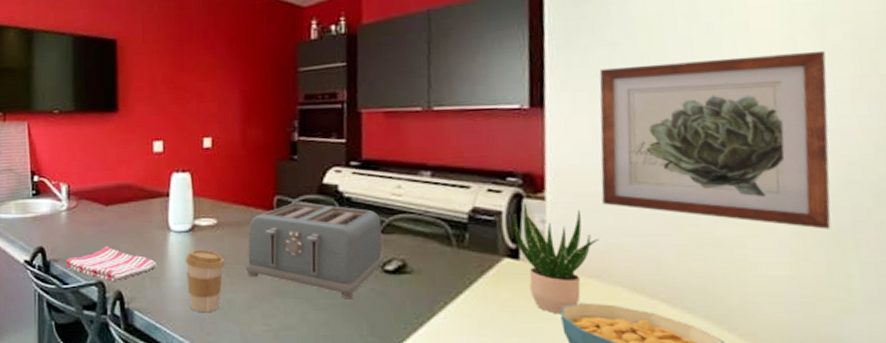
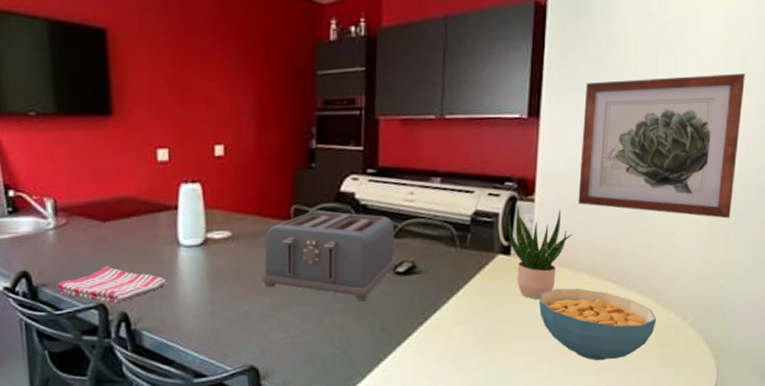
coffee cup: present [185,249,225,313] -> none [197,263,241,327]

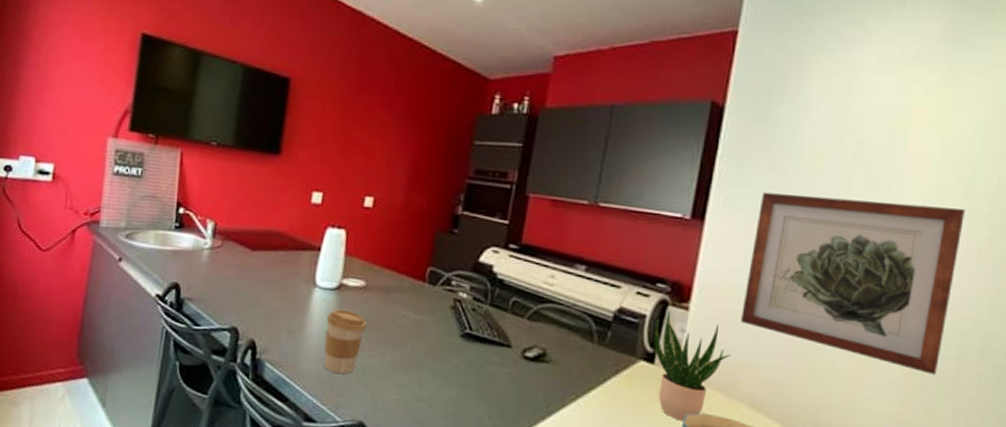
dish towel: present [57,266,166,303] -> none [200,292,296,330]
coffee cup: none [197,263,241,327] -> present [323,309,367,374]
toaster: present [261,211,396,302] -> none [386,276,530,380]

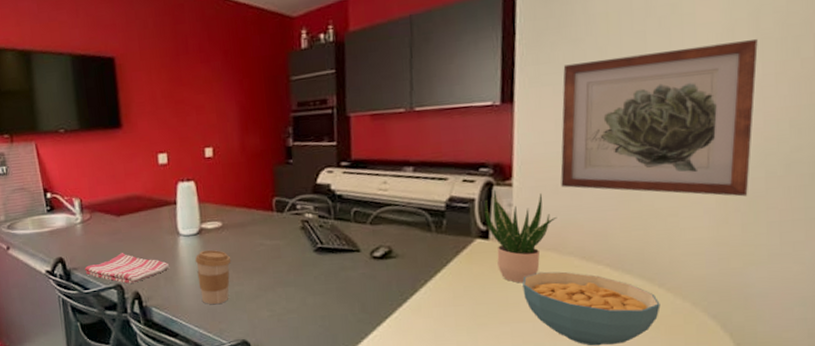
dish towel: none [200,292,296,330] -> present [84,253,169,284]

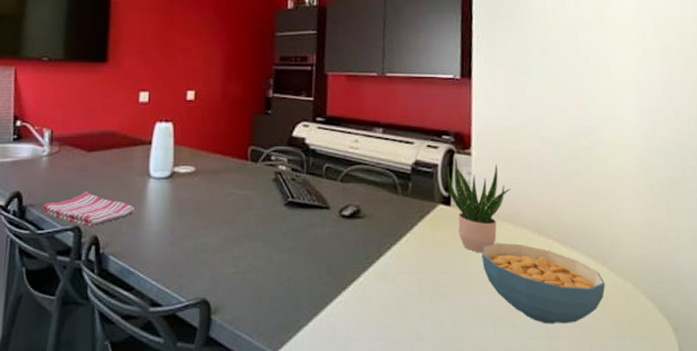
coffee cup: present [195,249,232,305] -> none [162,195,201,257]
wall art: present [560,38,758,197] -> none [512,46,669,183]

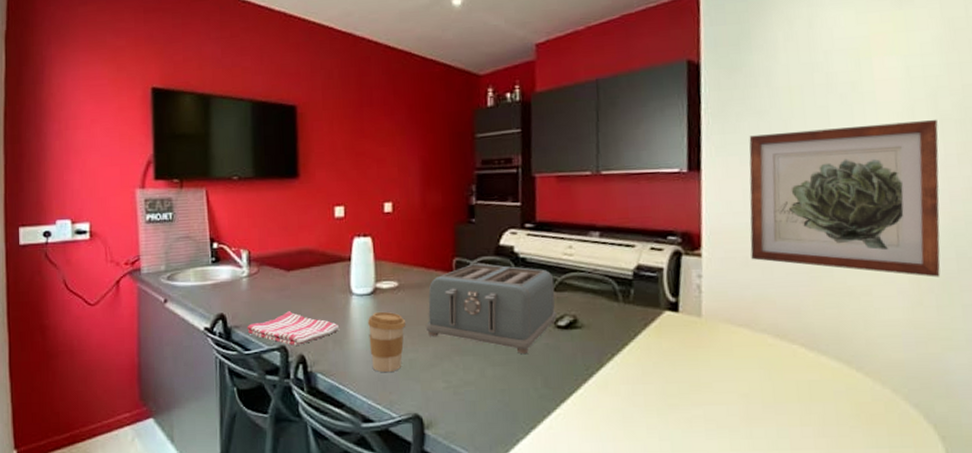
coffee cup: none [162,195,201,257] -> present [367,311,406,373]
toaster: none [218,153,342,242] -> present [425,263,557,355]
potted plant: present [446,157,511,253] -> none [673,259,749,361]
cereal bowl: present [481,243,606,325] -> none [714,350,860,434]
wall art: none [512,46,669,183] -> present [749,119,941,277]

